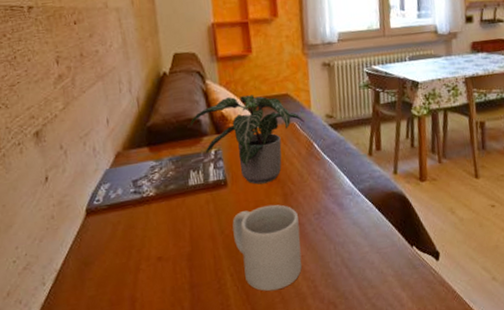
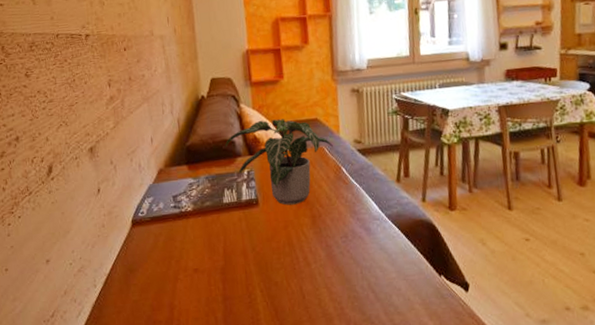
mug: present [232,204,302,292] -> none [263,225,329,310]

